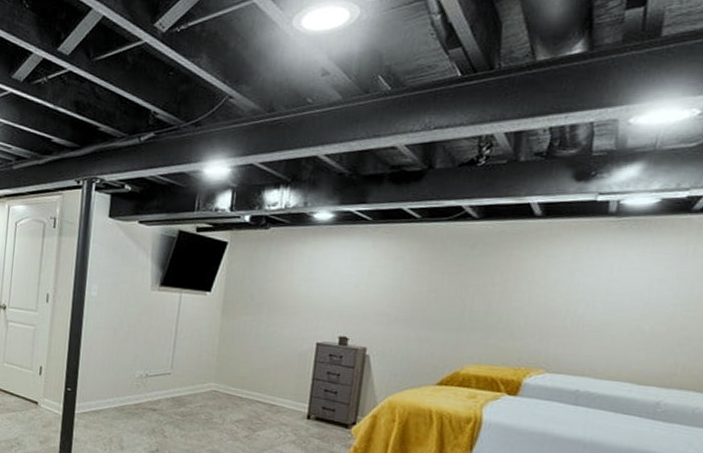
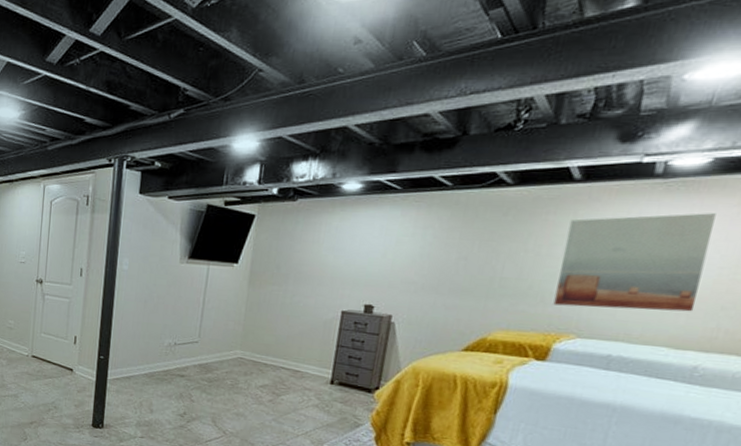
wall art: none [522,251,667,348] -> present [553,213,716,312]

